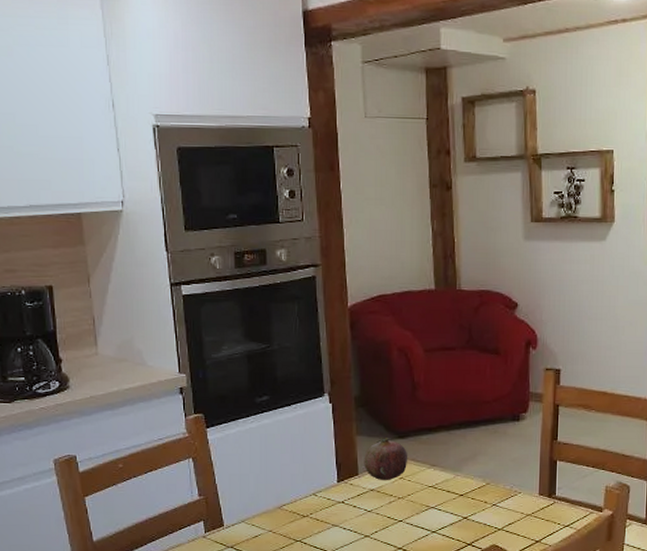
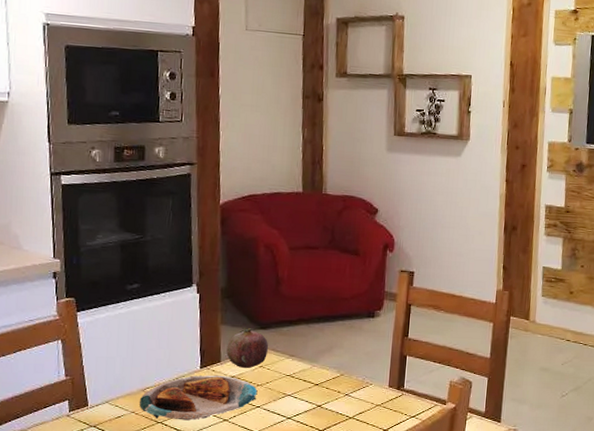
plate: none [276,489,399,538] -> present [139,375,258,421]

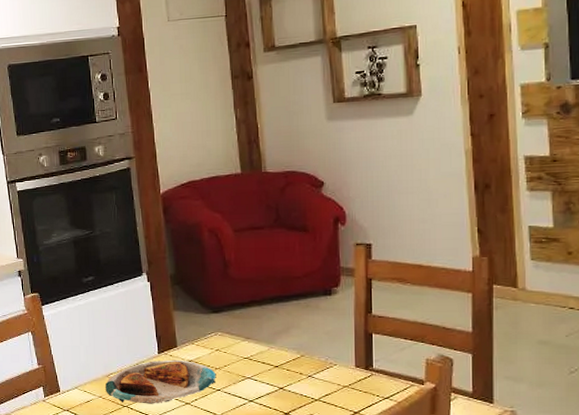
fruit: present [226,327,269,369] -> none [181,312,223,353]

